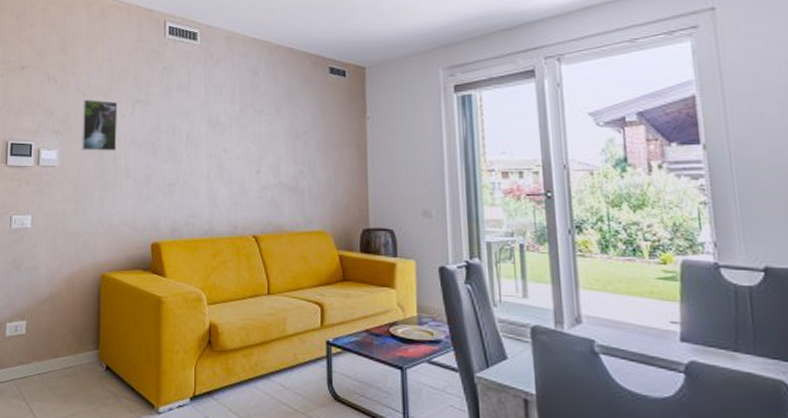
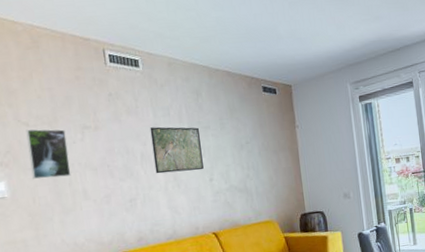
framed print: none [199,106,251,160] -> present [150,126,204,174]

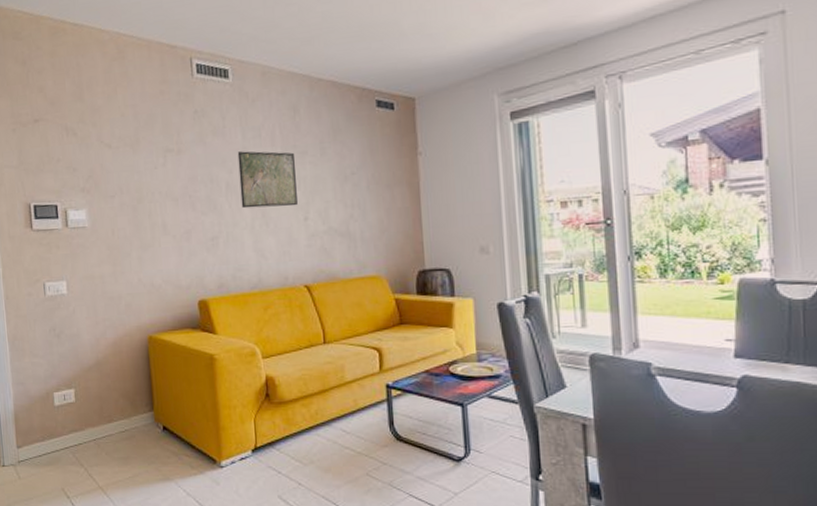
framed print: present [26,129,71,180] -> none [108,151,151,209]

